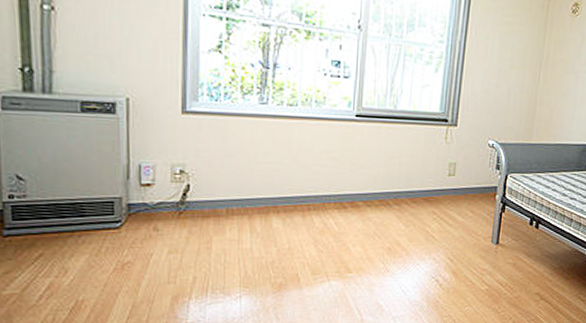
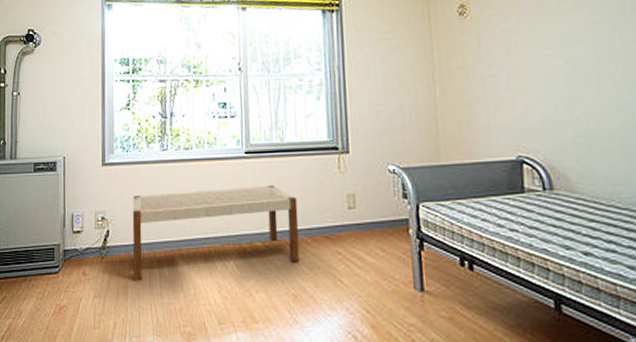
bench: none [218,149,403,237] -> present [132,184,300,281]

